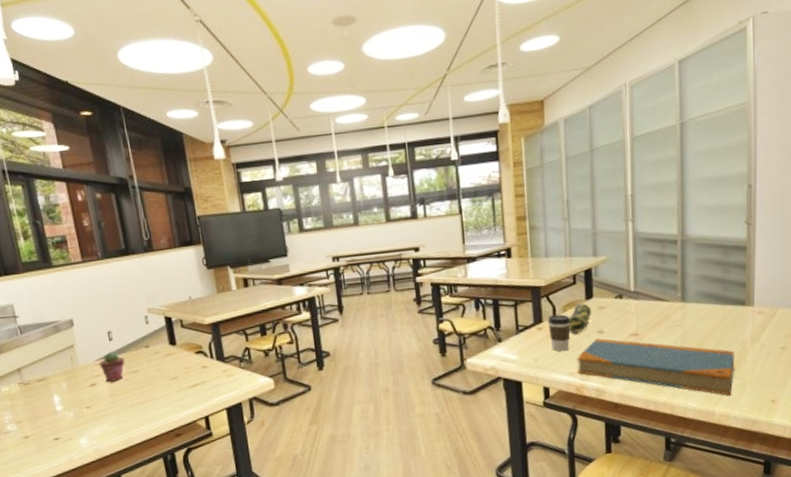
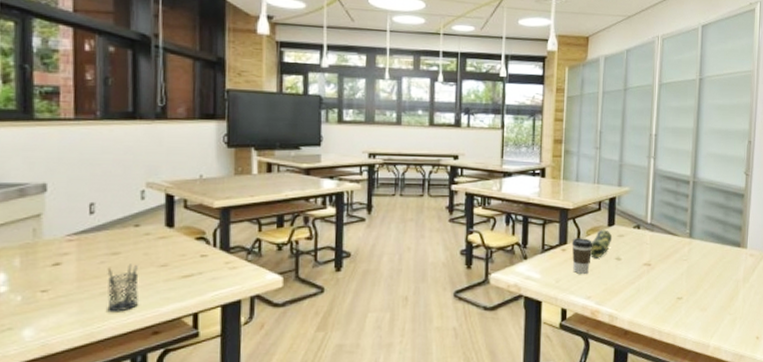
potted succulent: present [99,351,125,382] -> none [70,227,105,262]
pencil holder: none [131,379,160,421] -> present [107,264,139,312]
book: present [576,338,735,396] -> none [594,265,729,330]

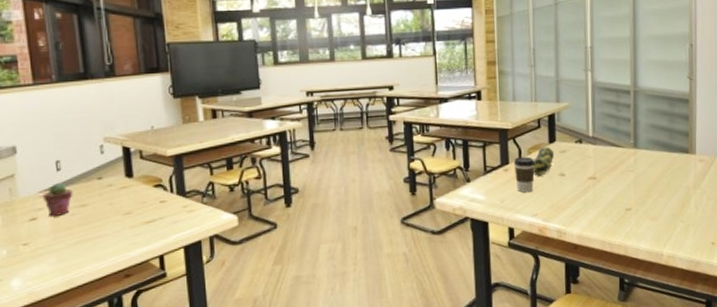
potted succulent: none [70,227,105,262] -> present [43,183,73,216]
pencil holder: present [107,264,139,312] -> none [78,214,109,260]

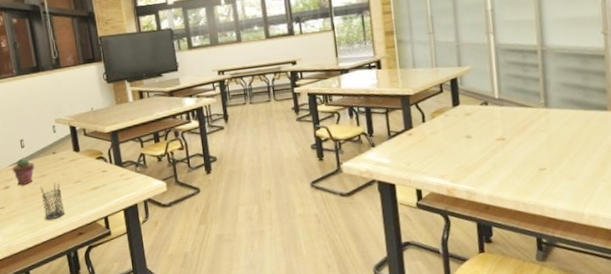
pencil holder: none [78,214,109,260] -> present [40,183,65,220]
coffee cup: present [513,157,536,193] -> none [417,120,440,155]
pencil case: present [533,146,555,176] -> none [437,110,460,139]

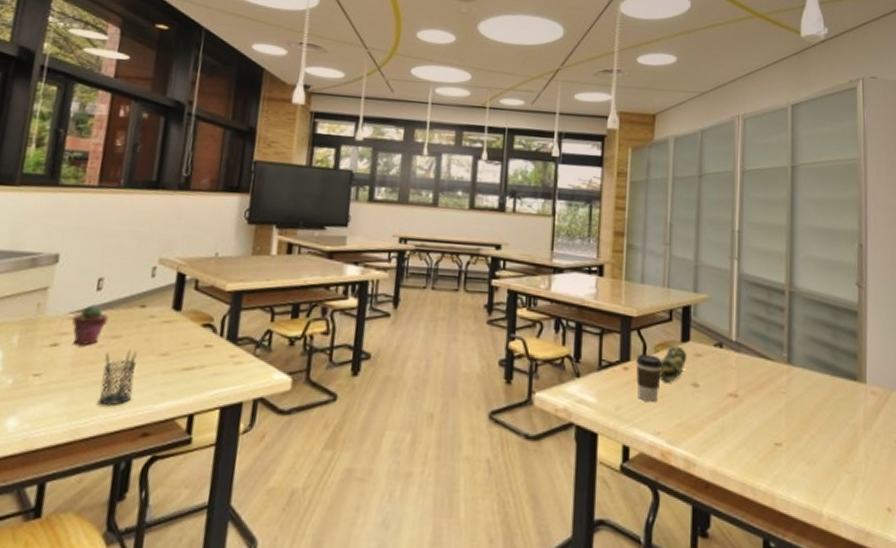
coffee cup: none [417,120,440,155] -> present [635,354,663,402]
pencil case: none [437,110,460,139] -> present [660,345,688,383]

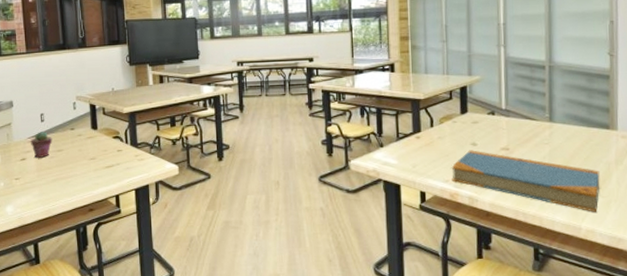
pencil holder: present [98,350,137,407] -> none [56,158,77,194]
coffee cup: present [635,354,663,402] -> none [425,126,447,159]
pencil case: present [660,345,688,383] -> none [445,117,467,144]
book: none [664,392,846,493] -> present [451,150,600,212]

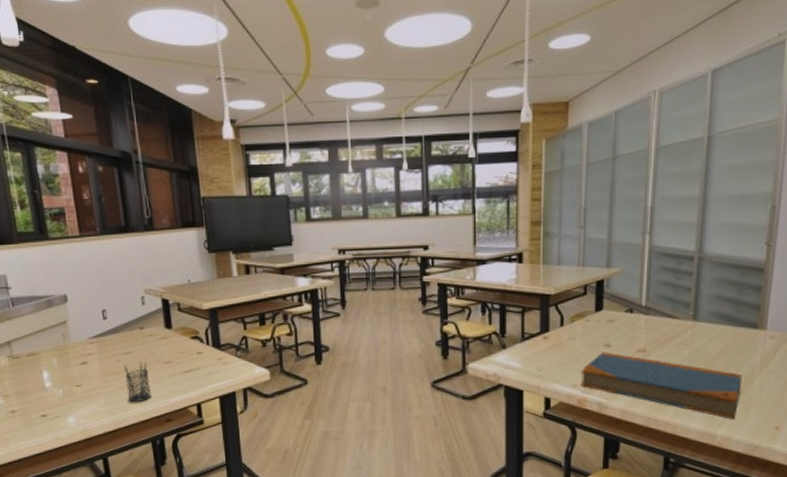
potted succulent: present [31,131,53,158] -> none [92,331,119,361]
pencil holder: none [56,158,77,194] -> present [123,362,151,403]

